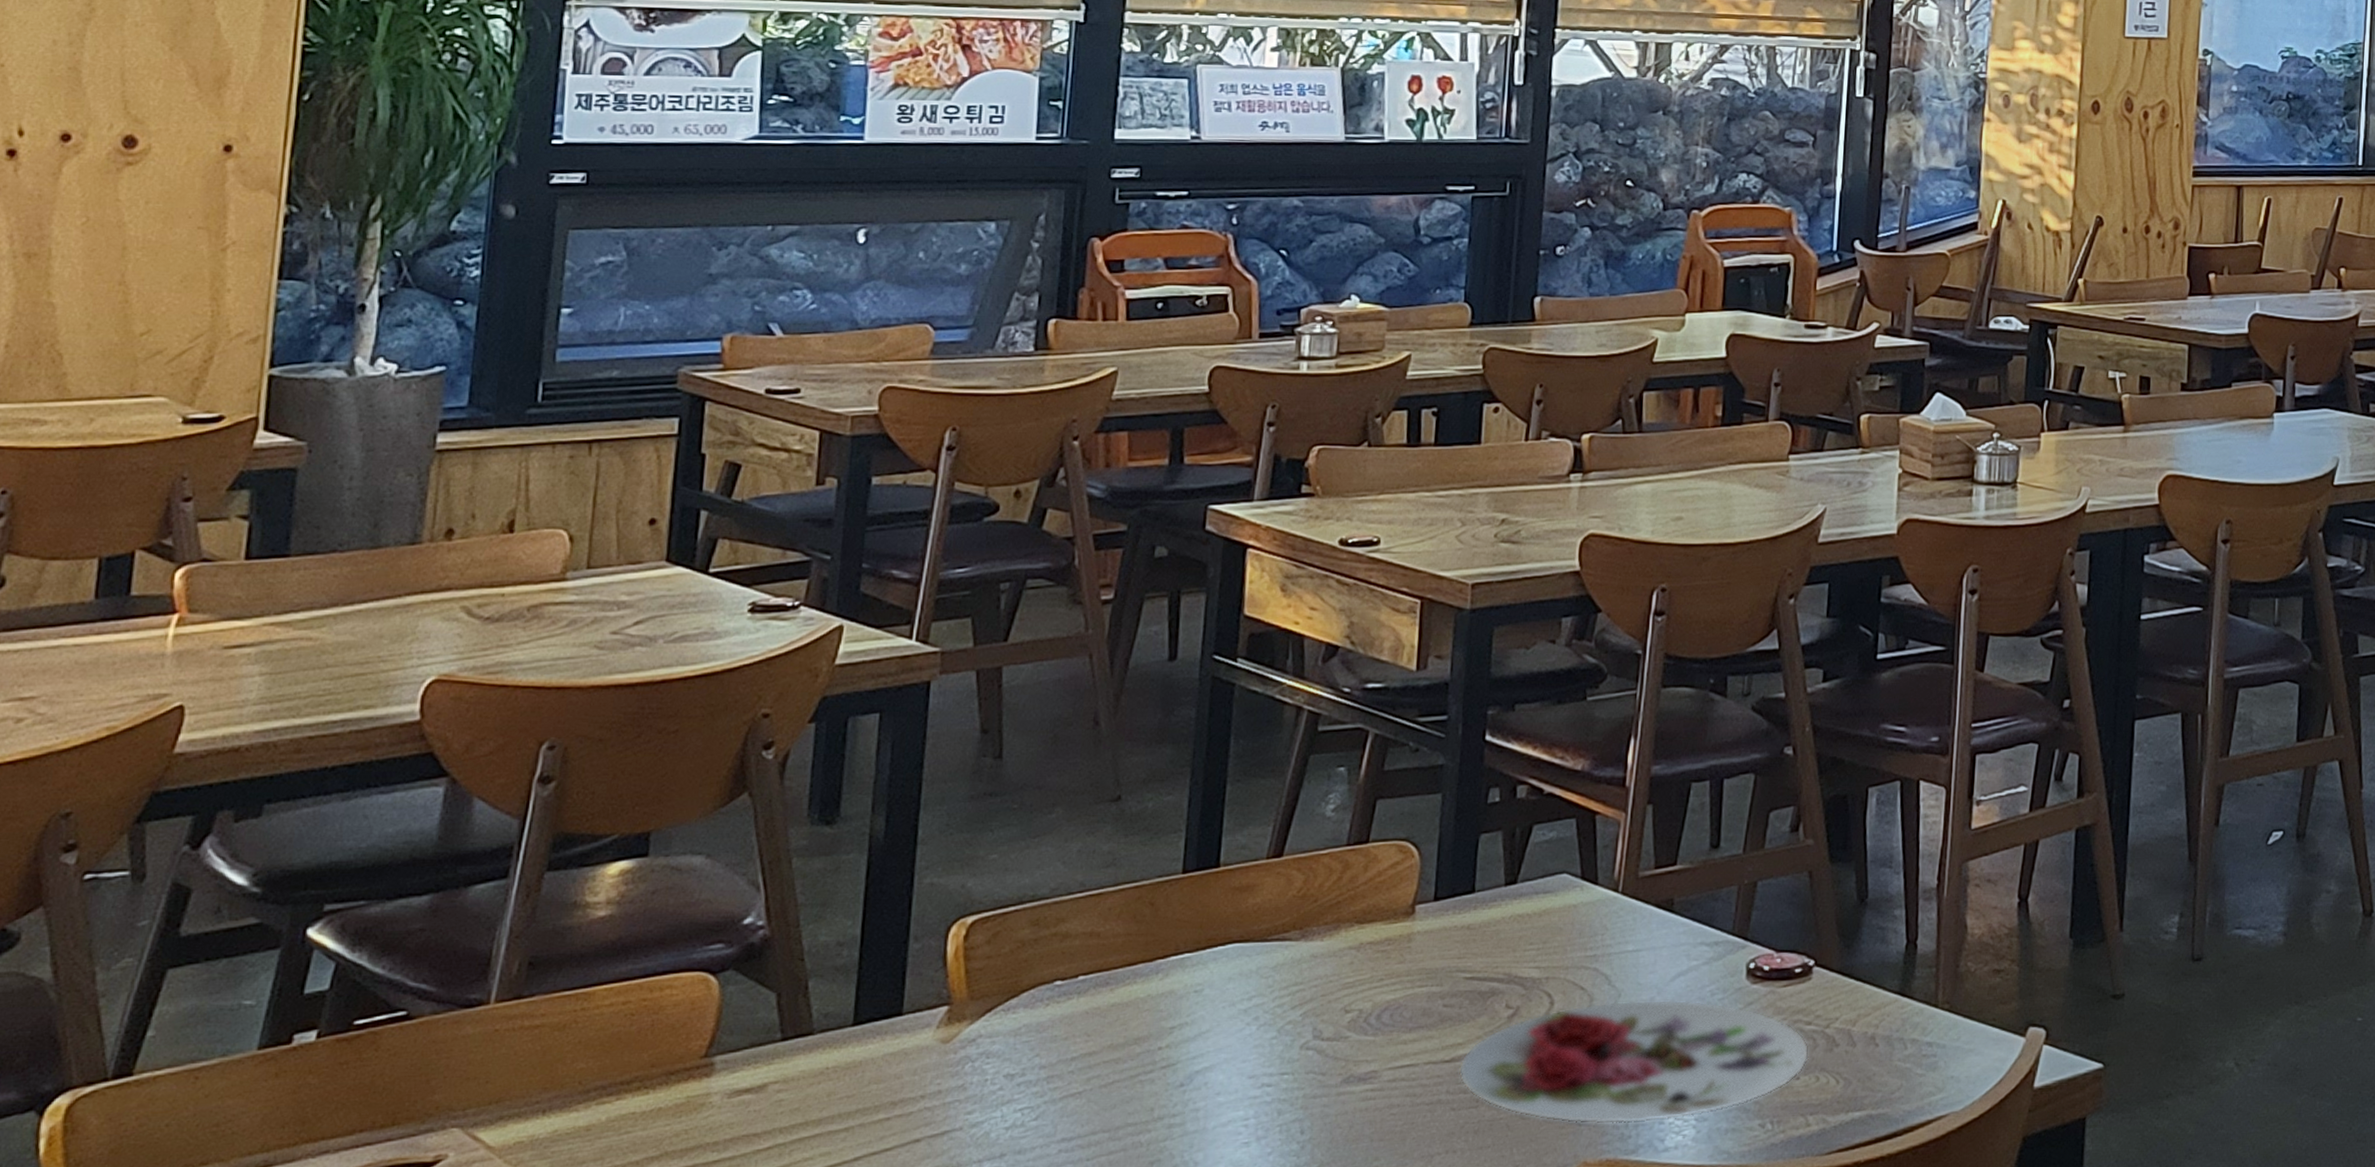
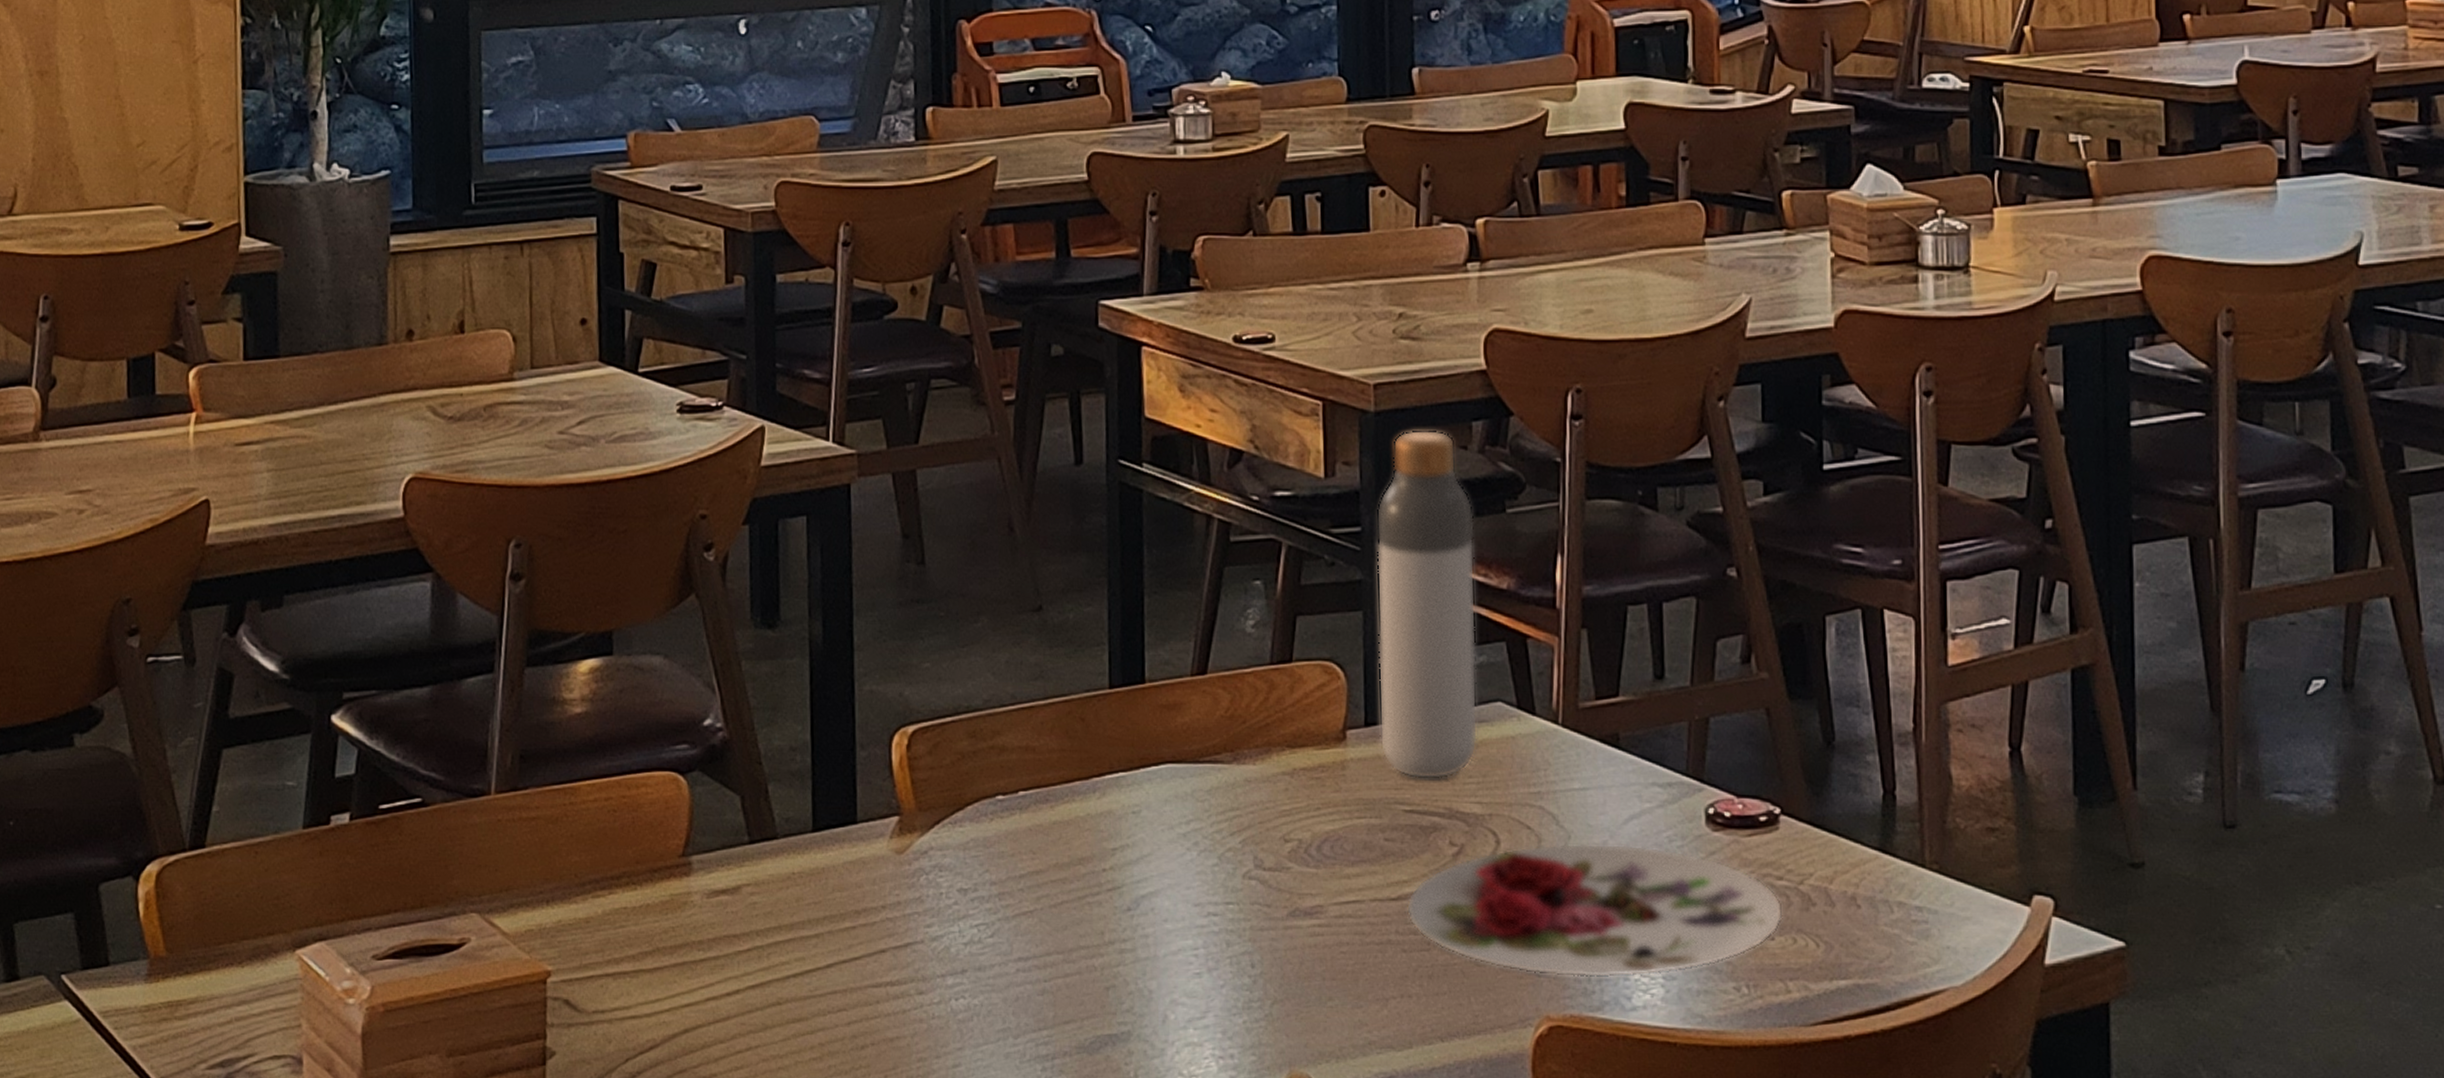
bottle: none [1447,625,1557,948] -> present [1376,429,1478,779]

